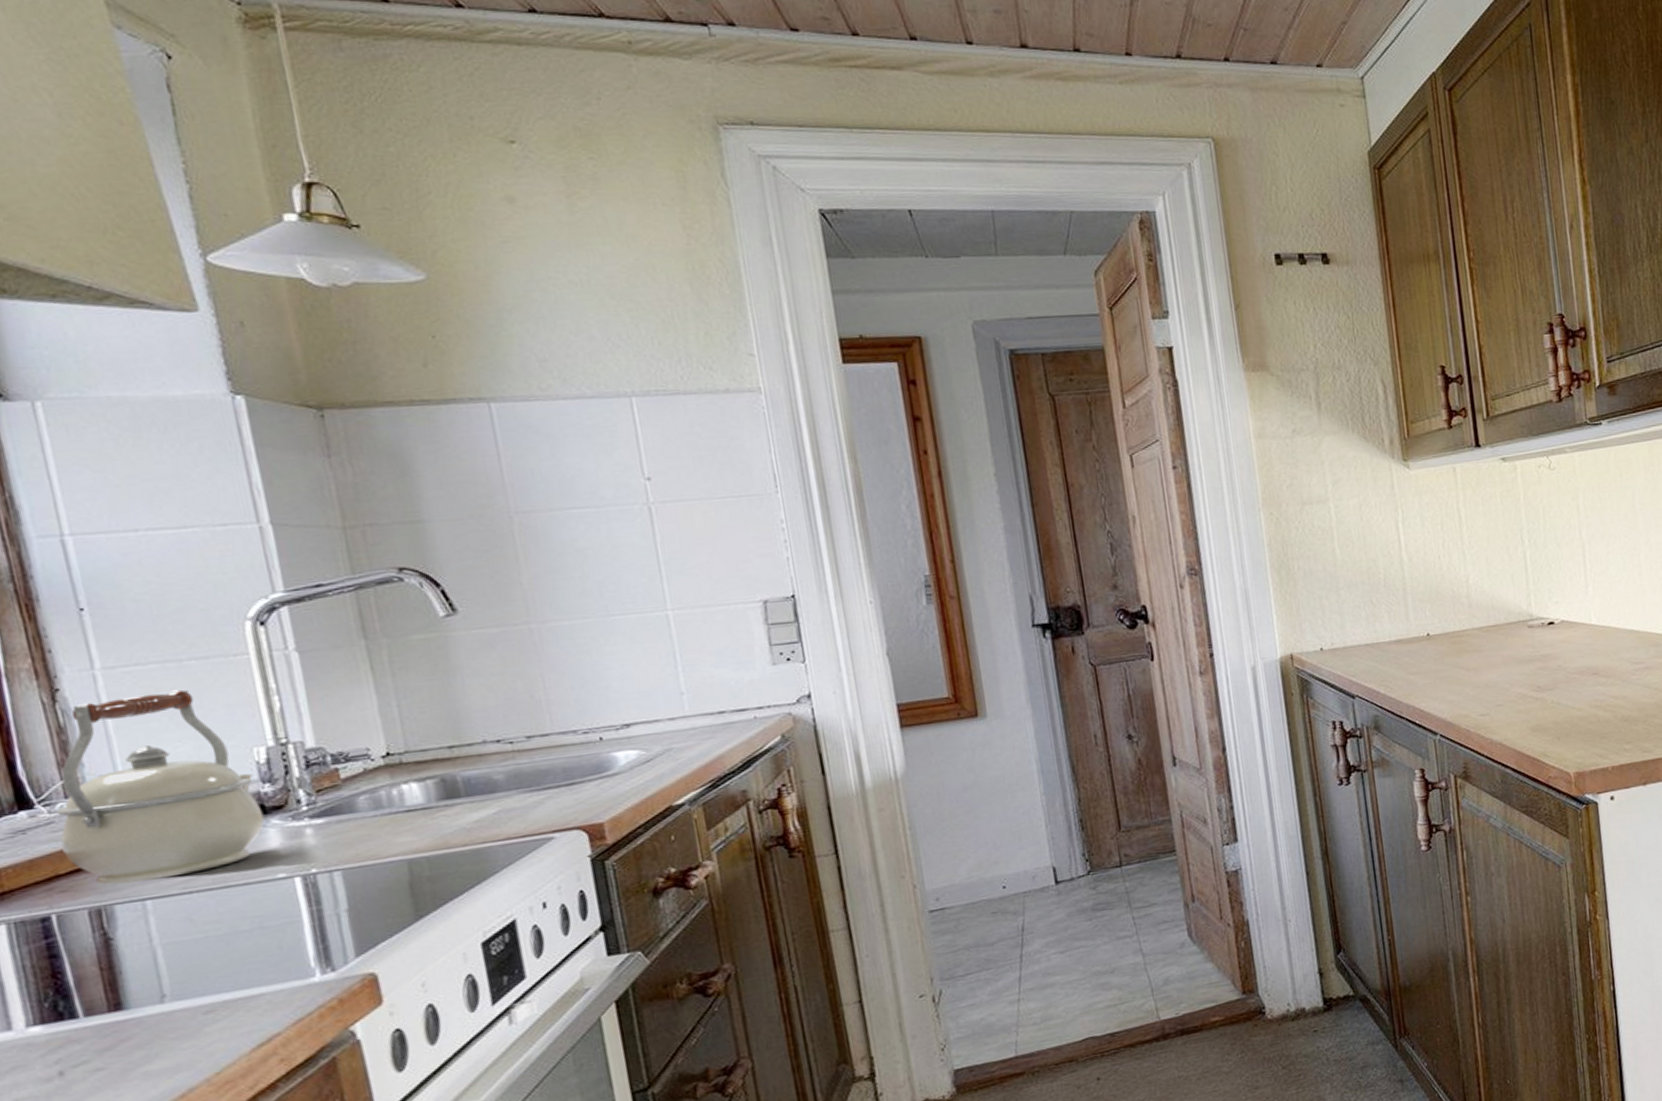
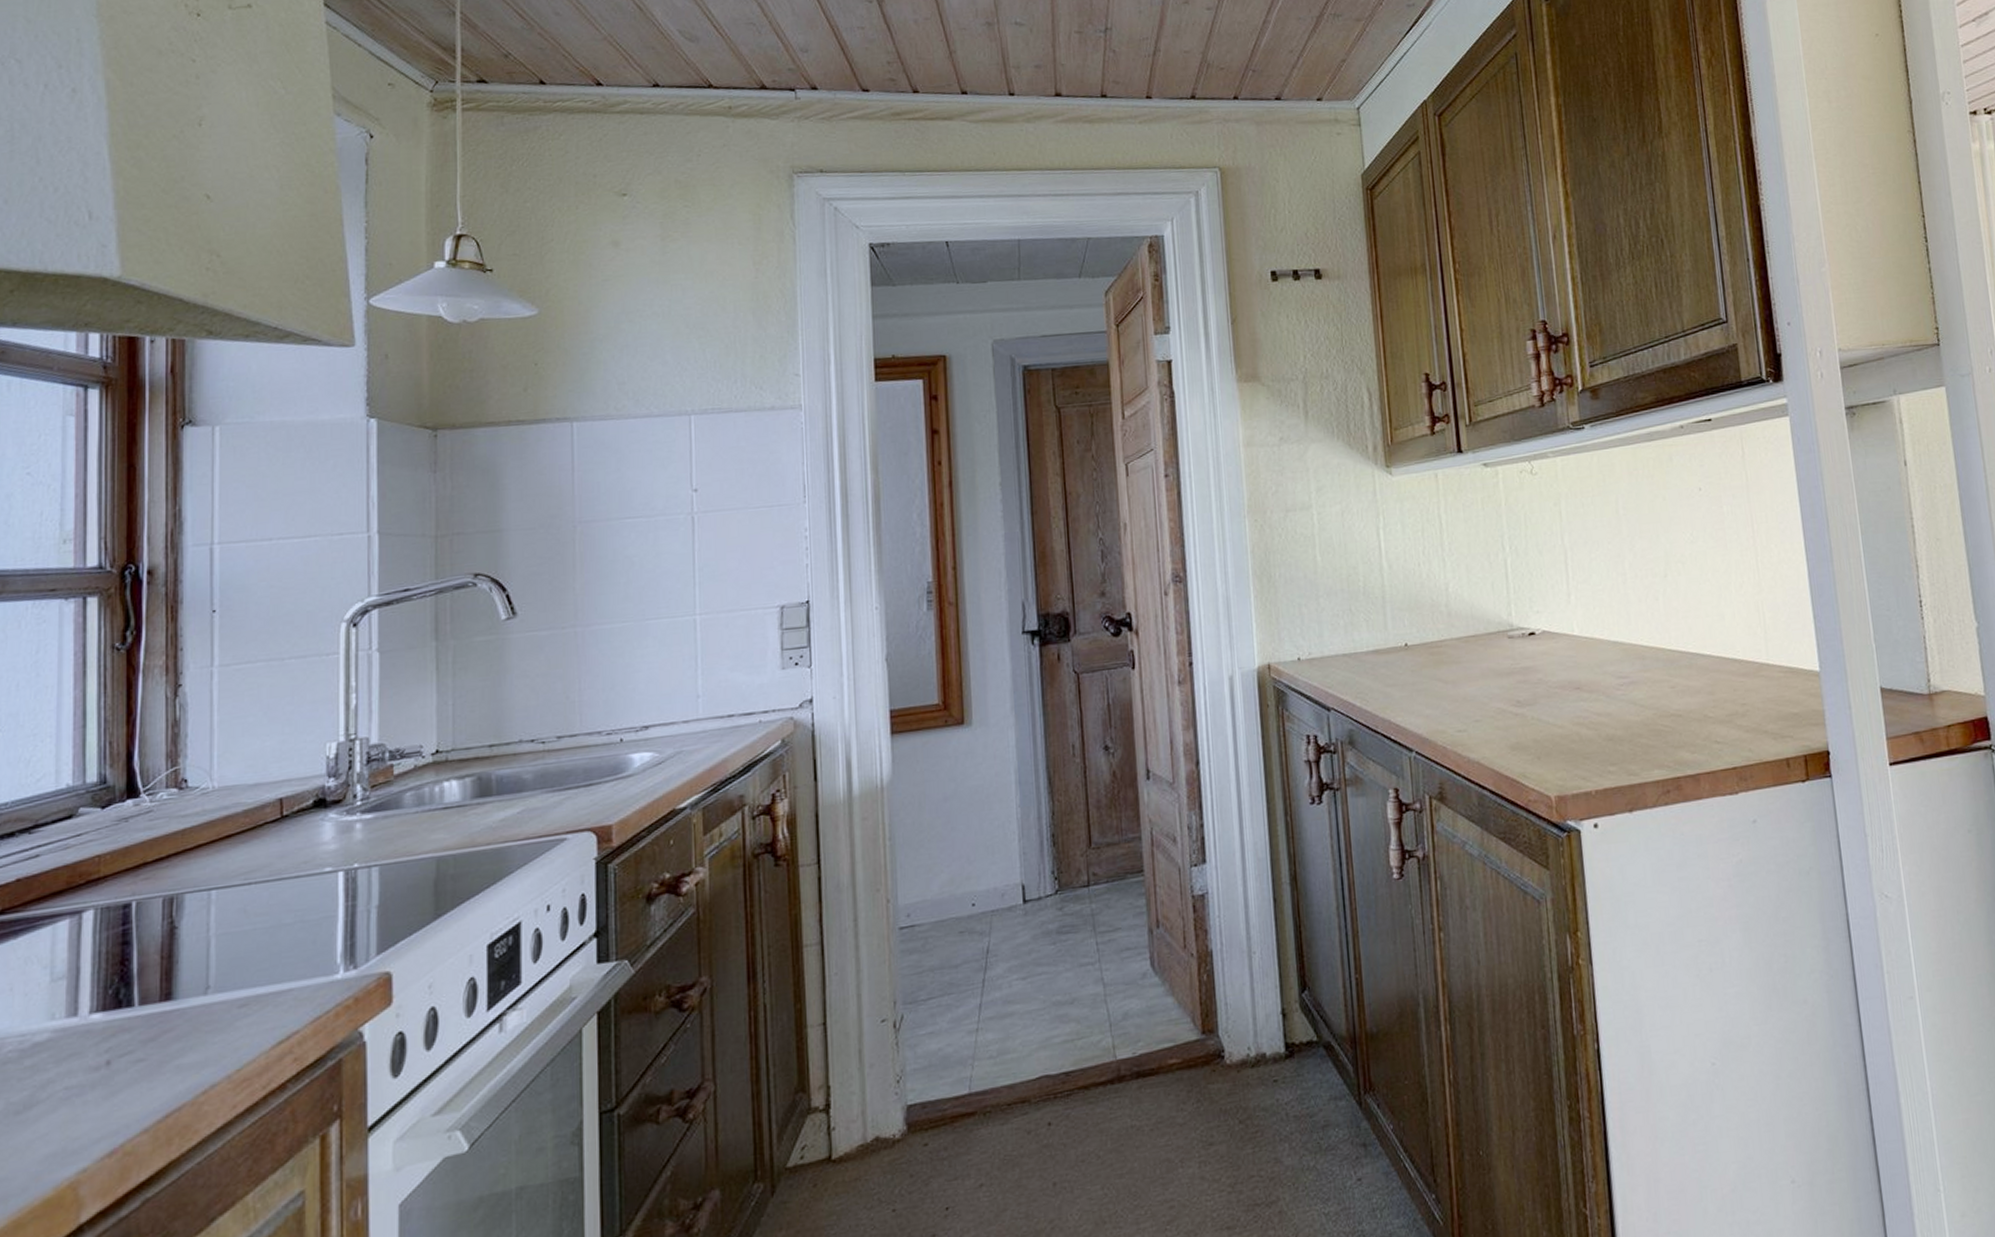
kettle: present [56,689,265,886] -> none [154,686,324,875]

